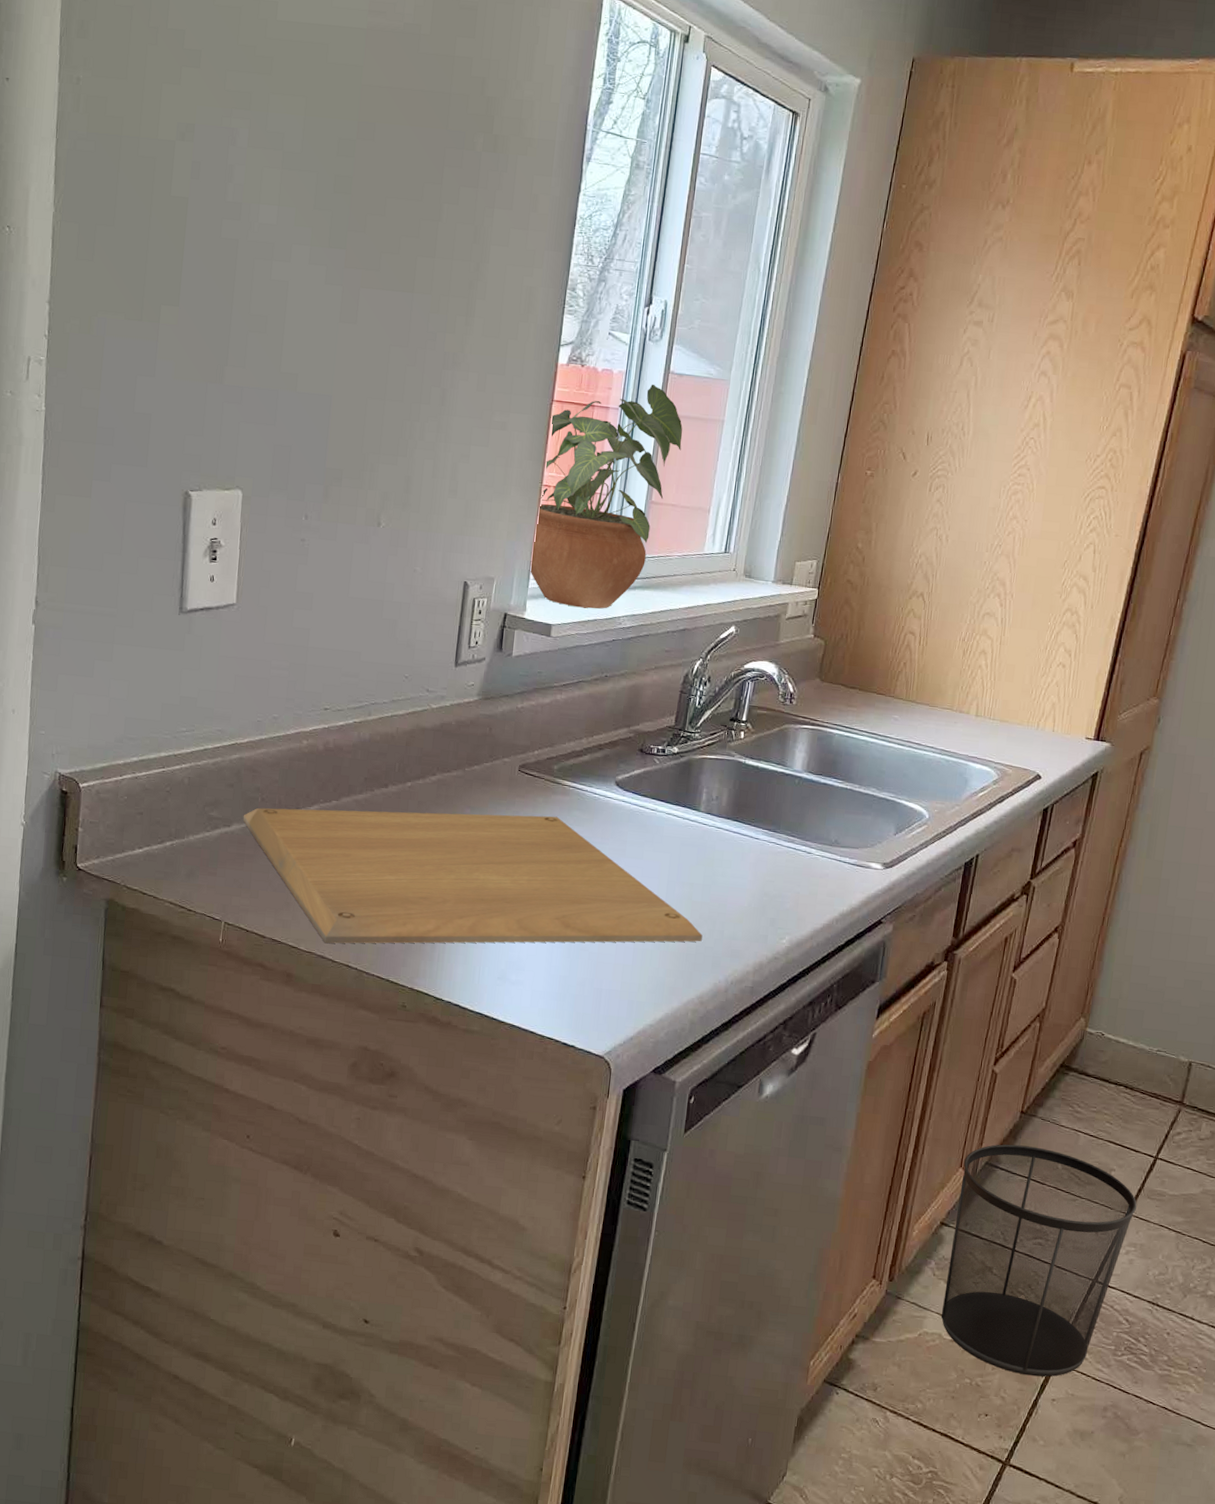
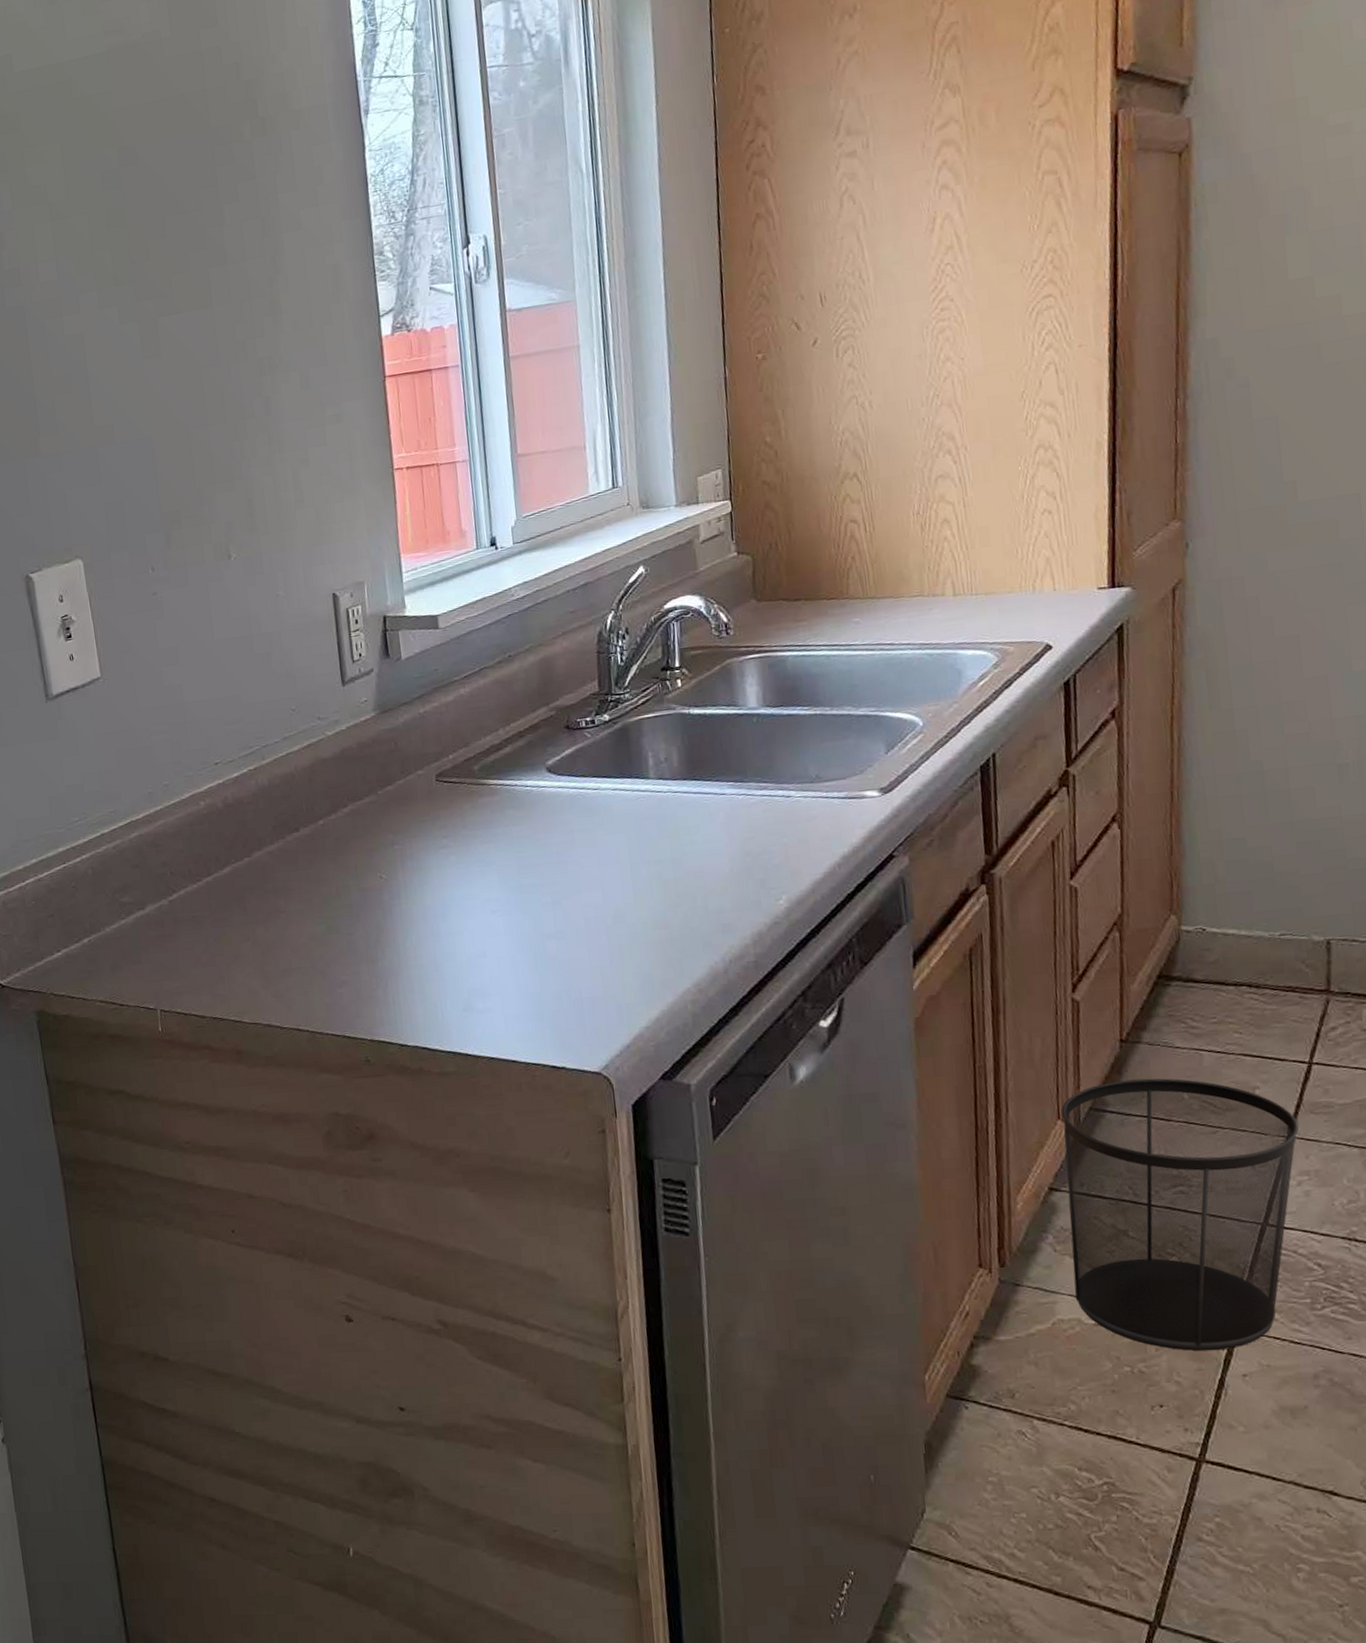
chopping board: present [242,807,703,944] -> none [155,820,685,1011]
potted plant: present [529,385,683,610] -> none [386,329,538,591]

